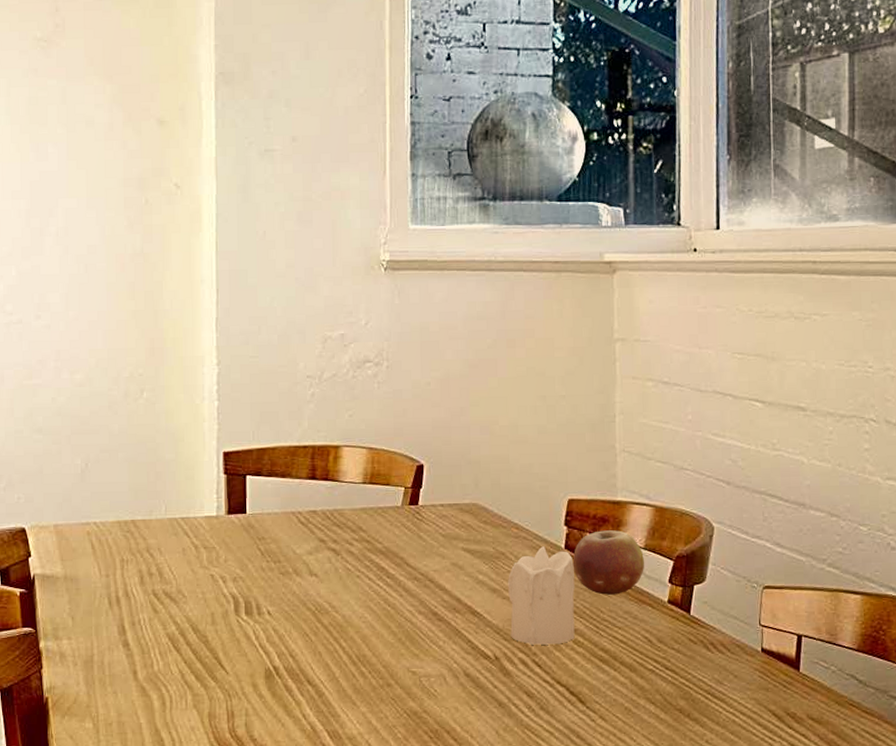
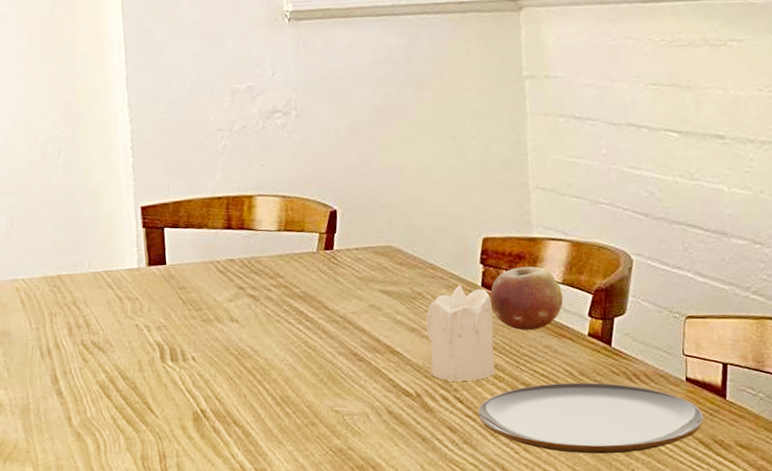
plate: none [555,650,777,724] -> present [477,382,704,454]

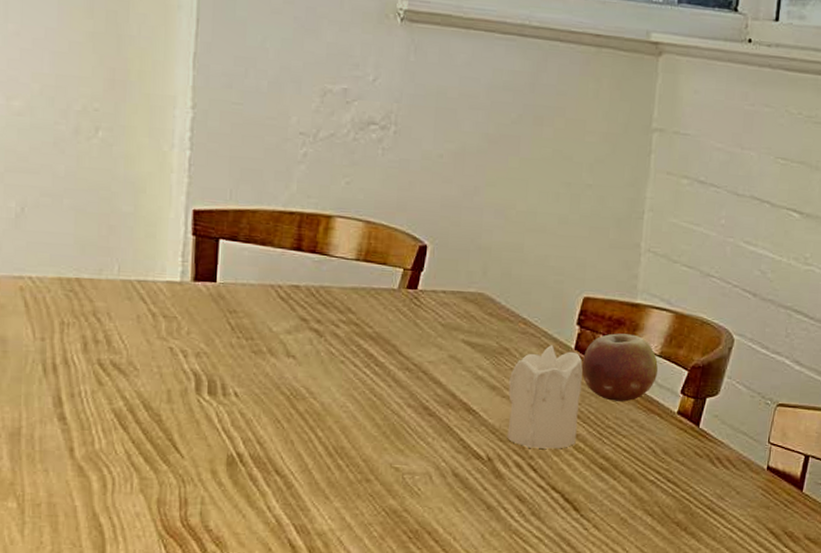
plate: present [477,382,704,454] -> none [550,459,779,538]

